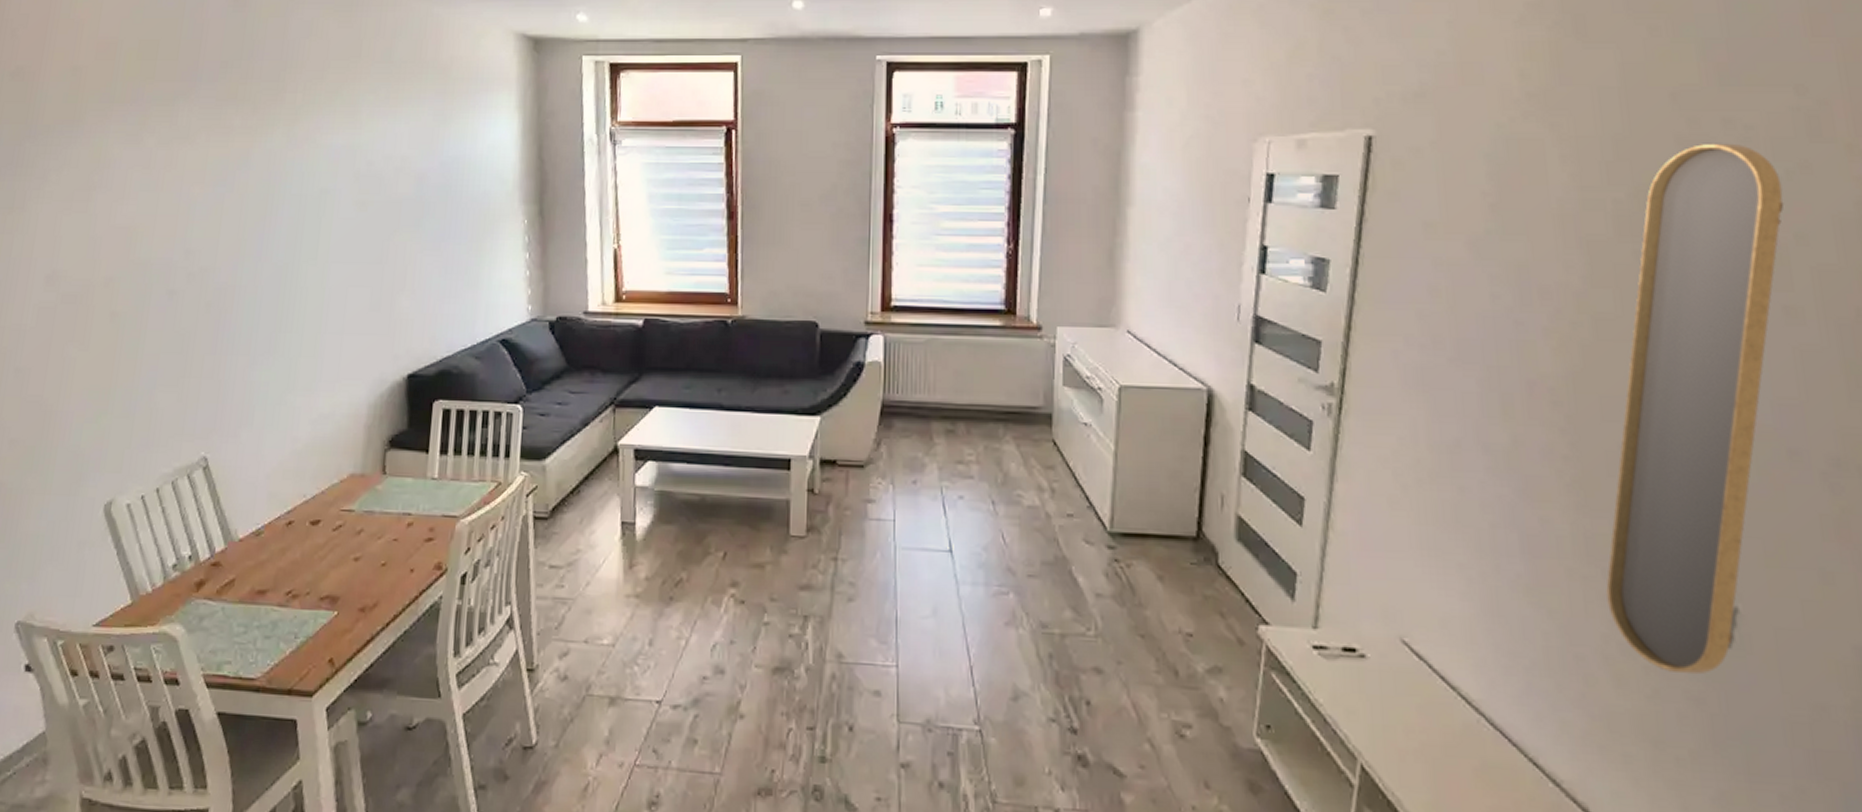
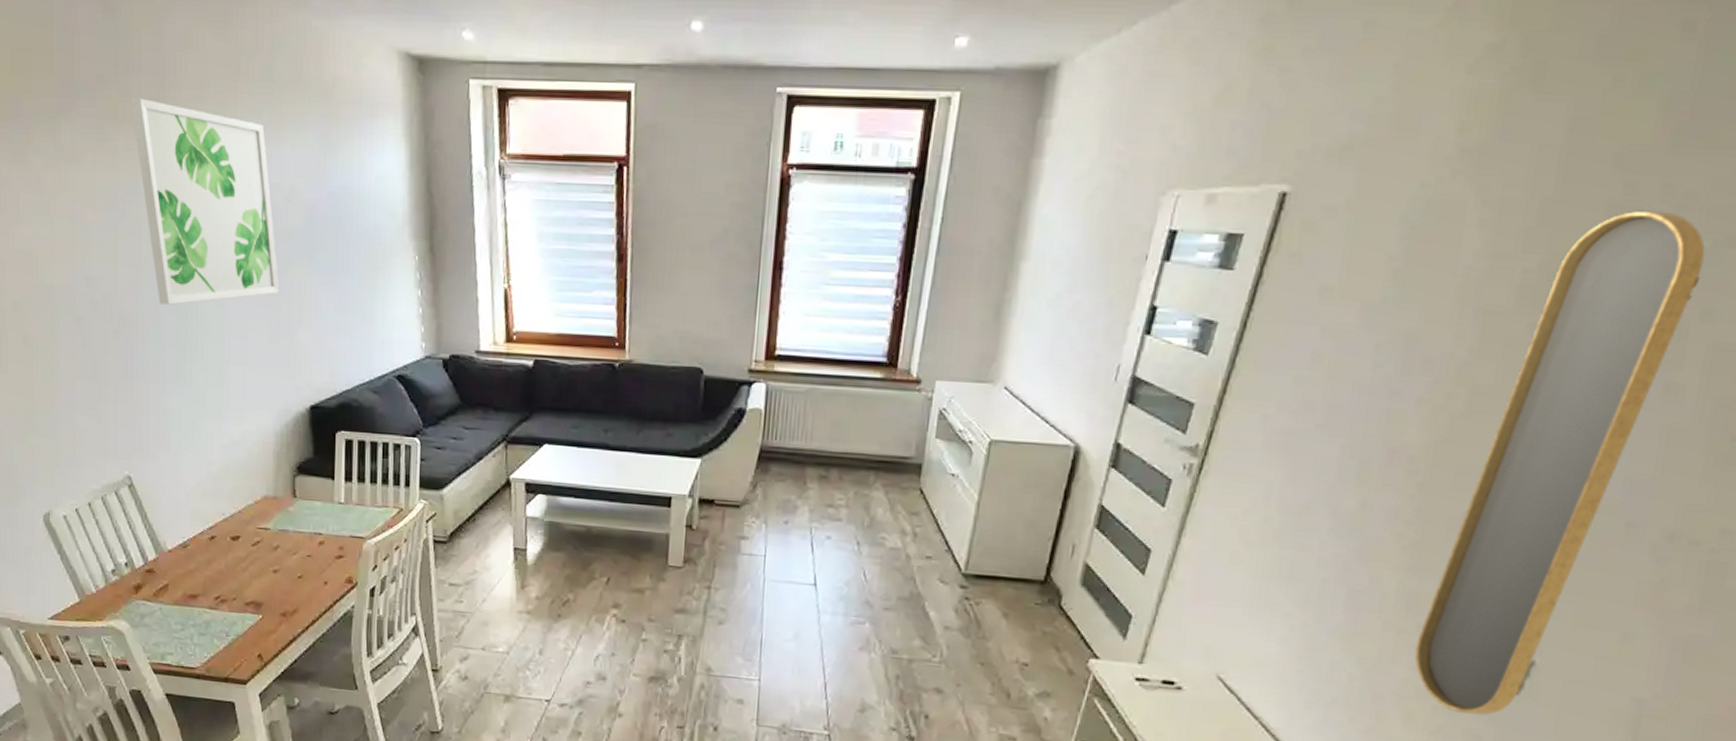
wall art: none [251,80,384,275] -> present [131,97,280,305]

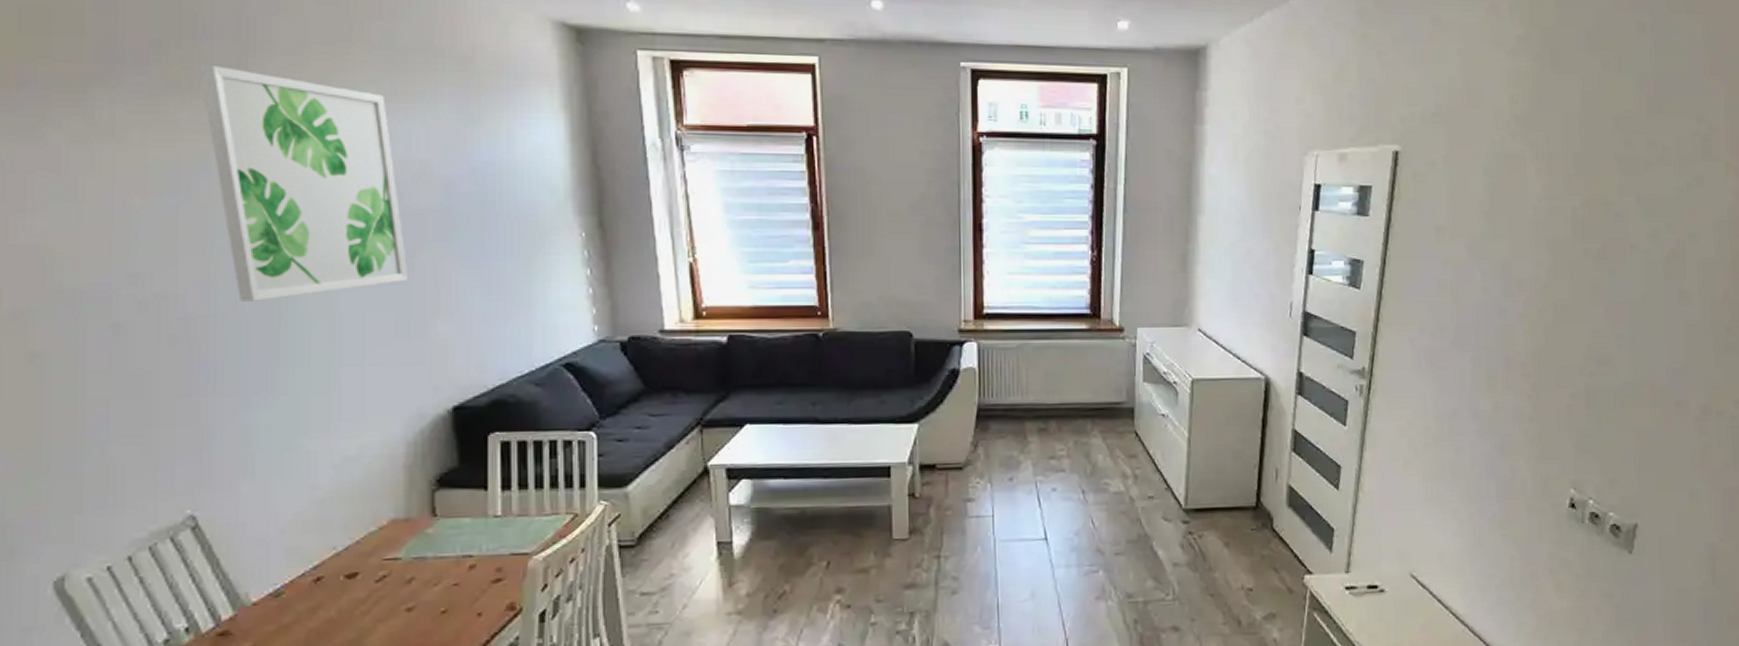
home mirror: present [1414,211,1705,716] -> none [1553,160,1684,577]

